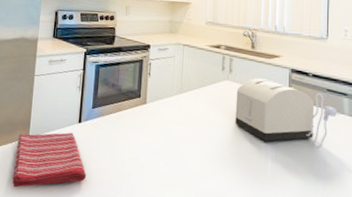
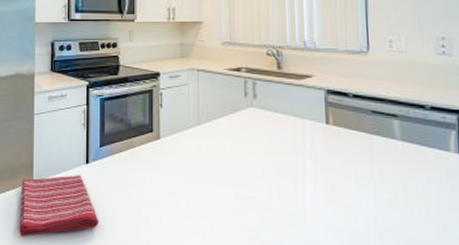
toaster: present [235,78,341,149] -> none [263,103,391,180]

